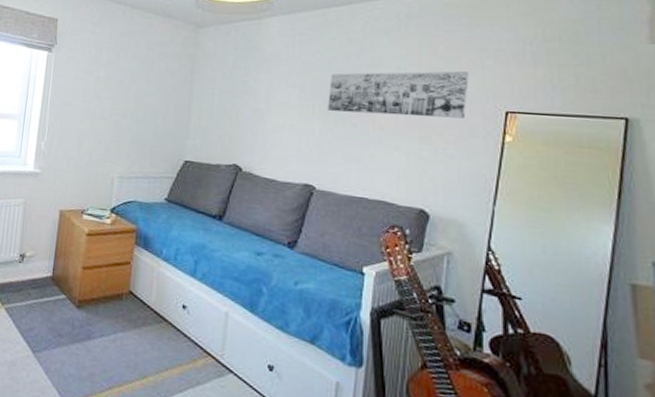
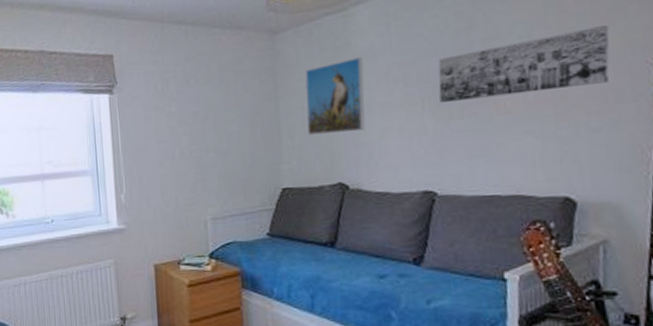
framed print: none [215,60,269,123] -> present [305,57,366,135]

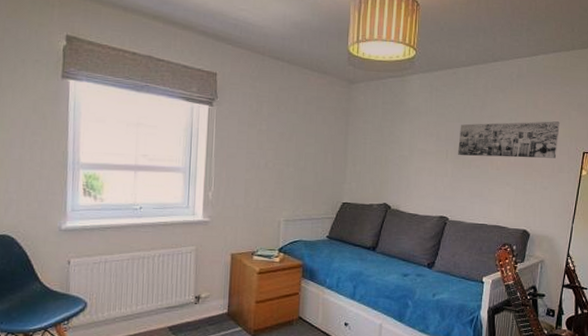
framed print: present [305,57,366,135] -> none [367,113,412,167]

